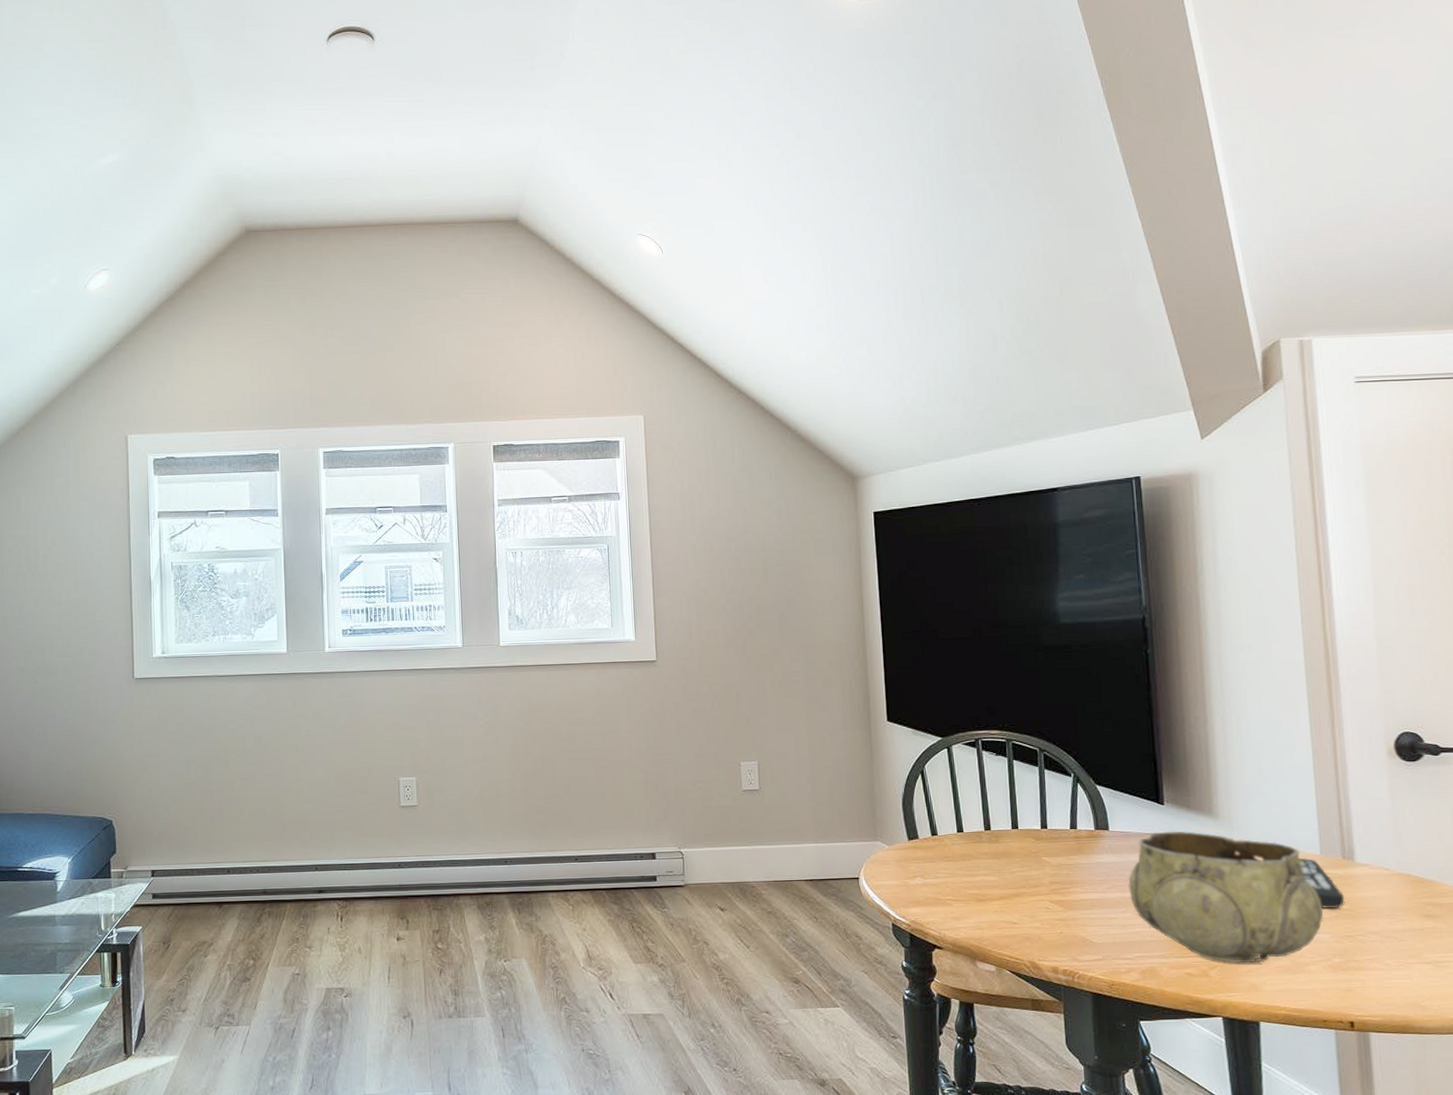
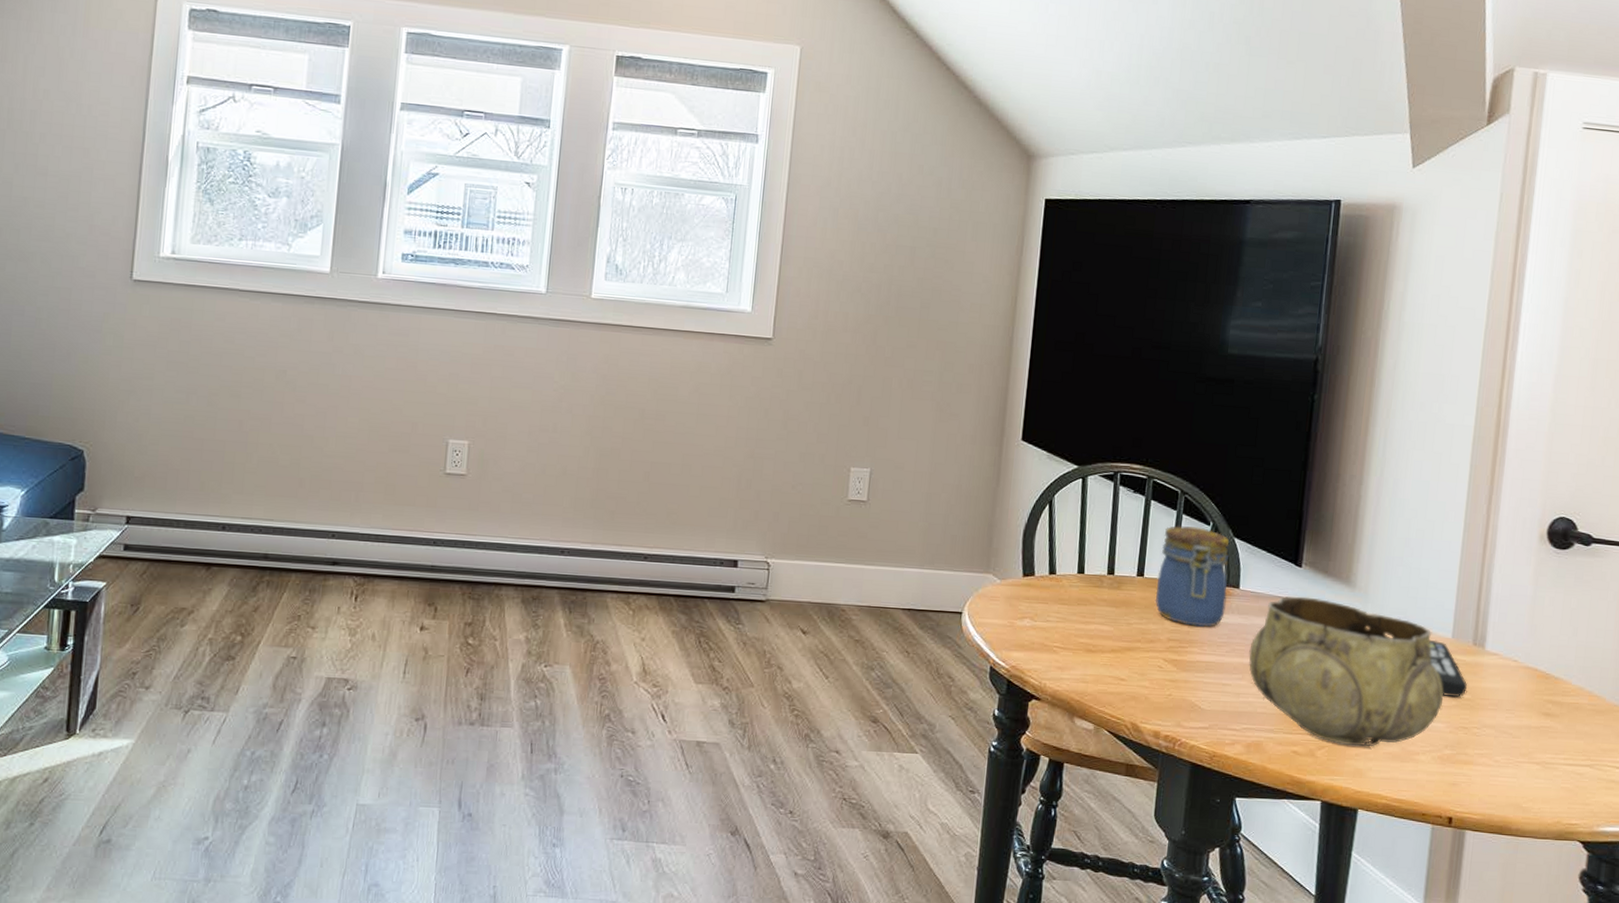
jar: none [1030,779,1099,868] -> present [1155,526,1230,627]

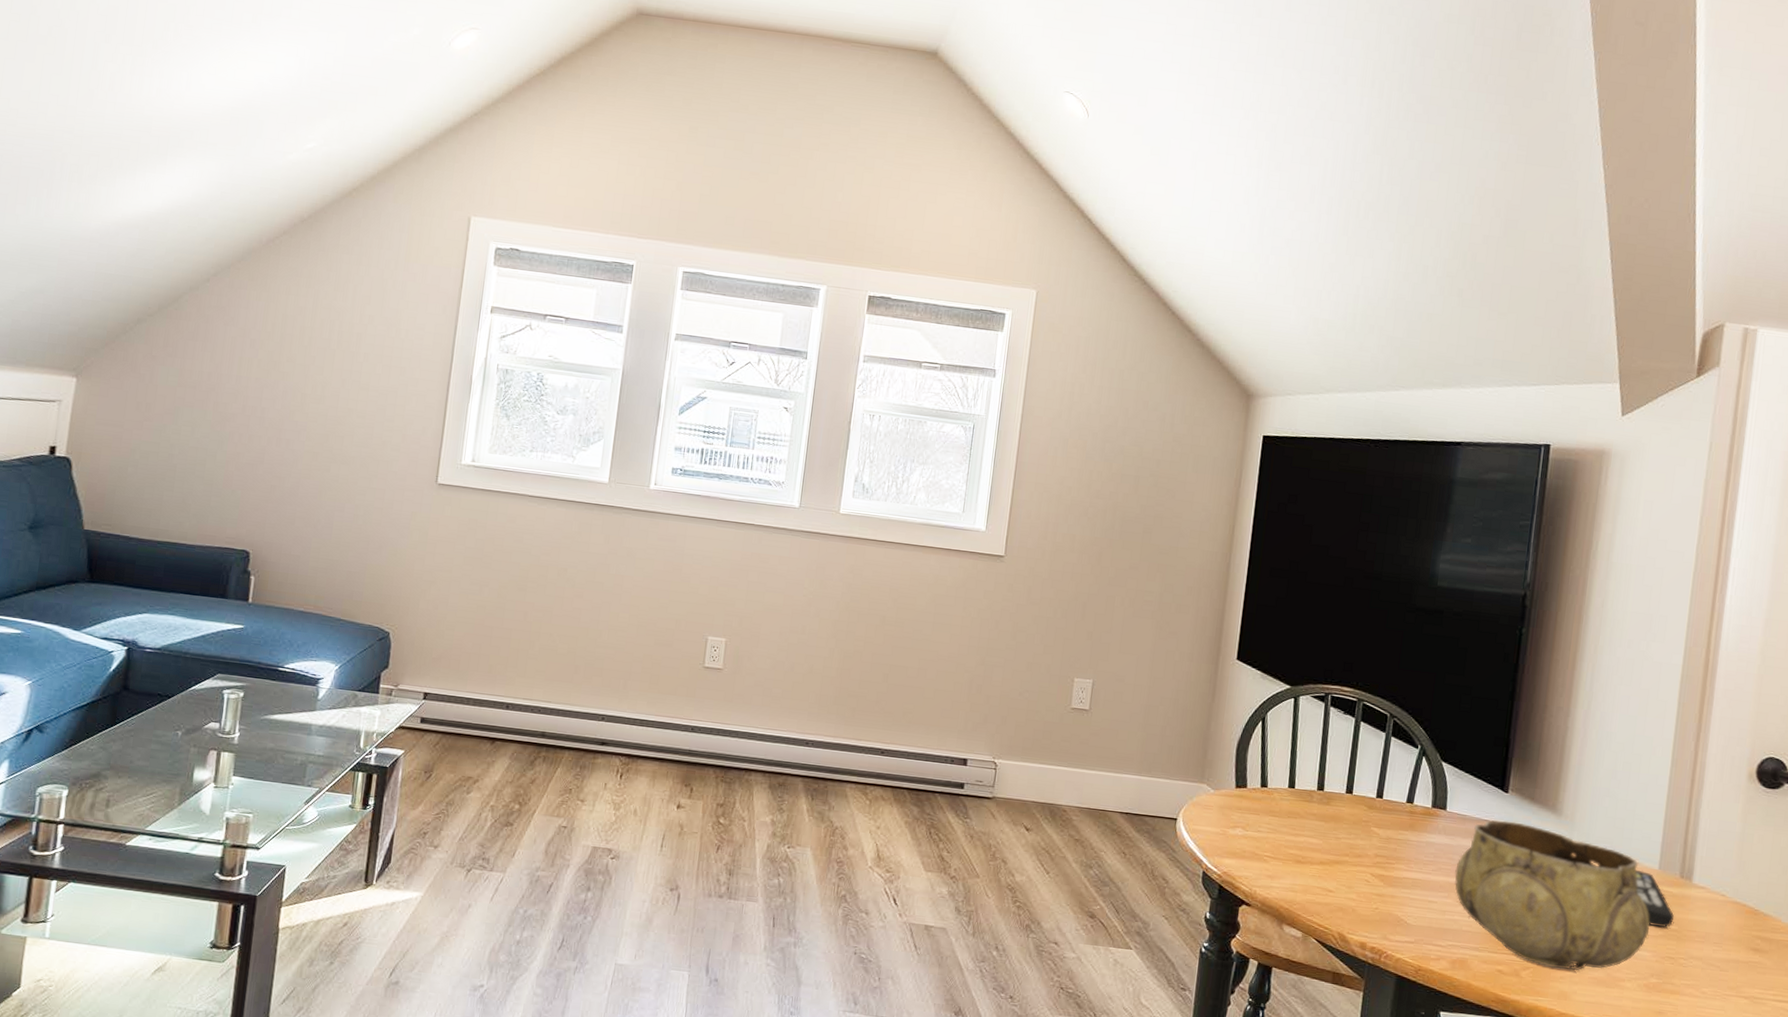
jar: present [1155,526,1230,627] -> none [1363,747,1437,846]

